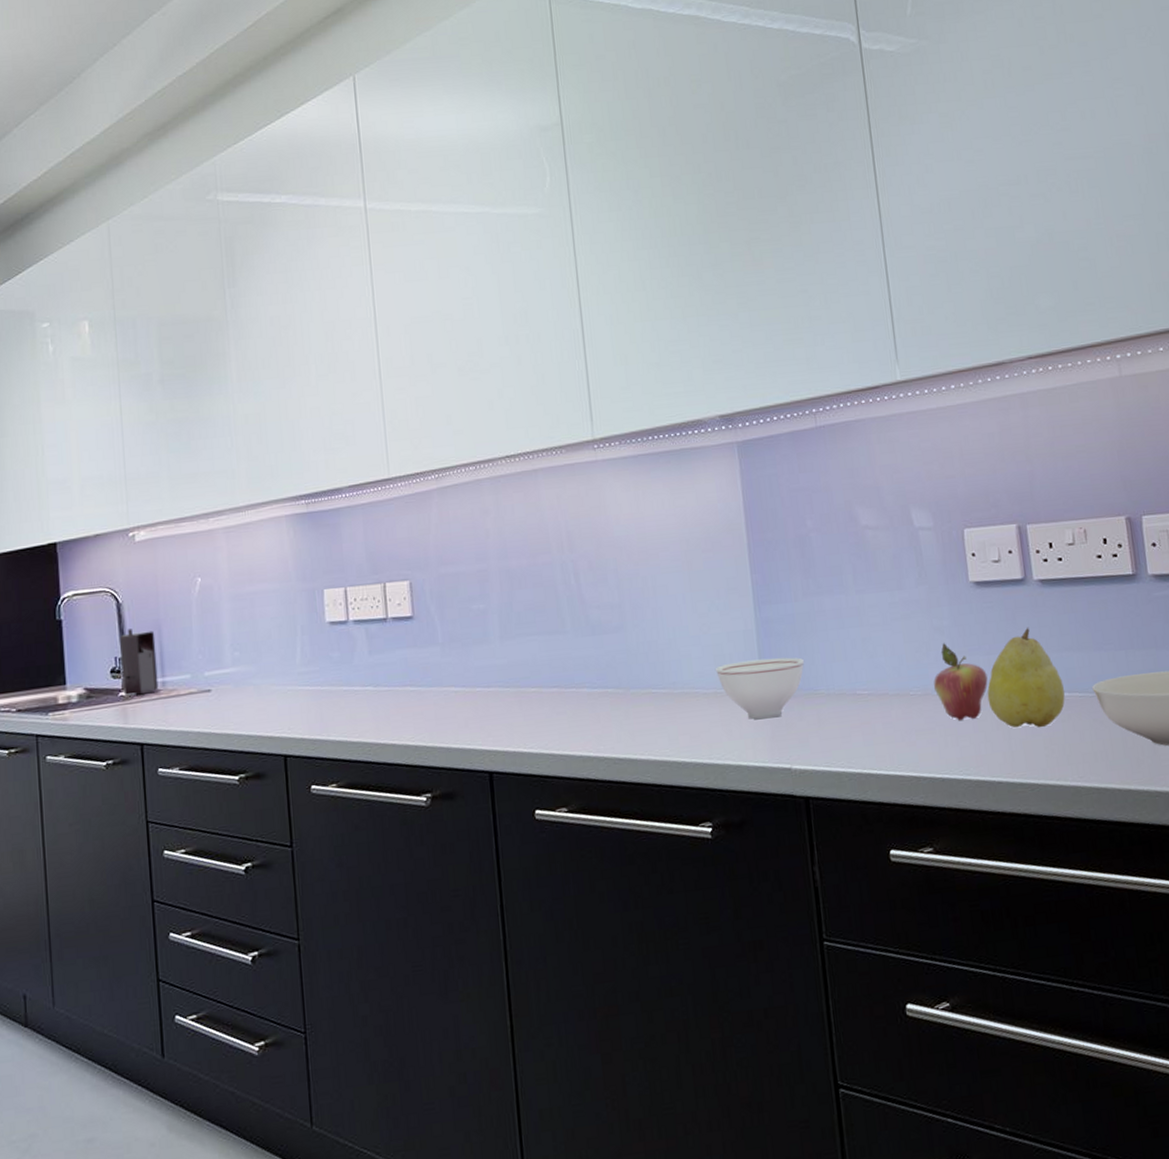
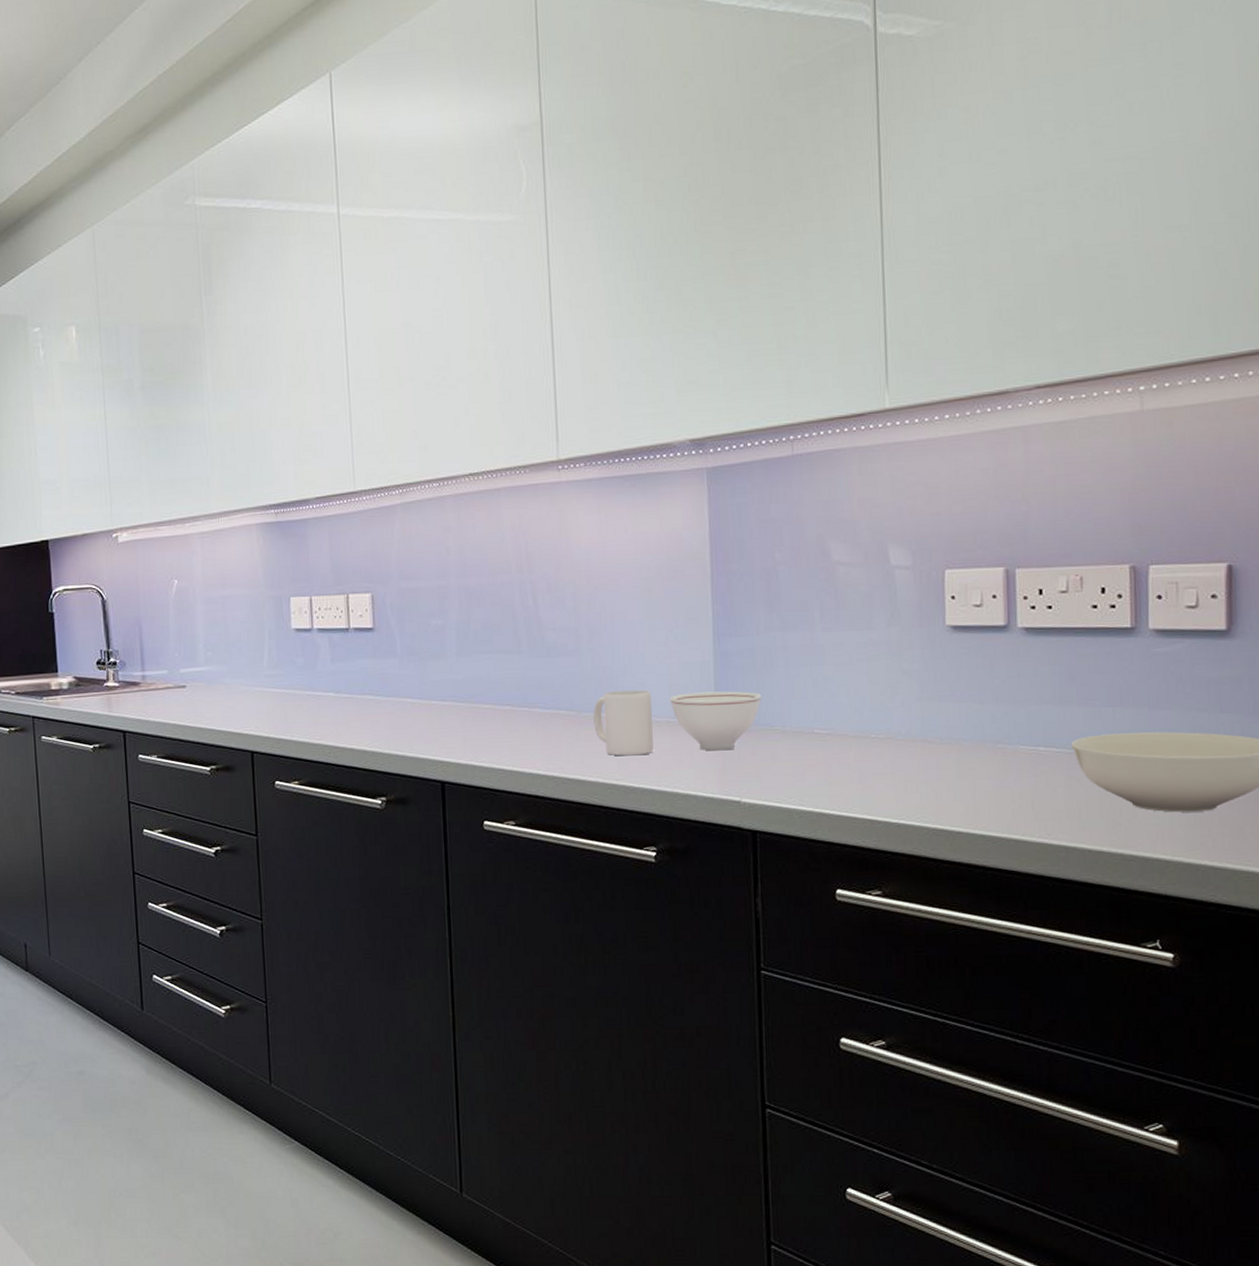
soap dispenser: present [120,629,159,696] -> none [105,624,139,687]
mug: none [641,662,703,731] -> present [593,689,653,756]
fruit: present [934,643,988,720] -> none [897,687,956,767]
fruit: present [987,627,1065,728] -> none [954,676,1040,780]

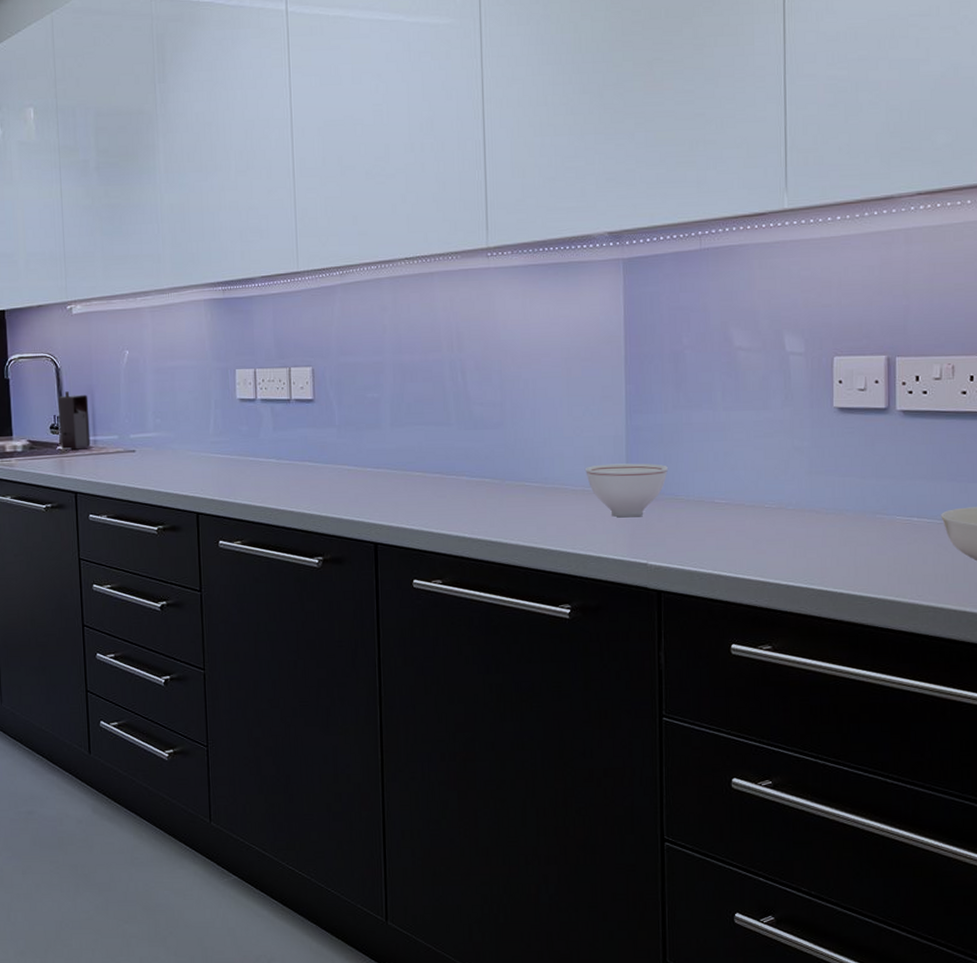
soap dispenser: none [105,624,139,687] -> present [58,391,91,450]
mug: present [593,689,653,756] -> none [515,461,570,521]

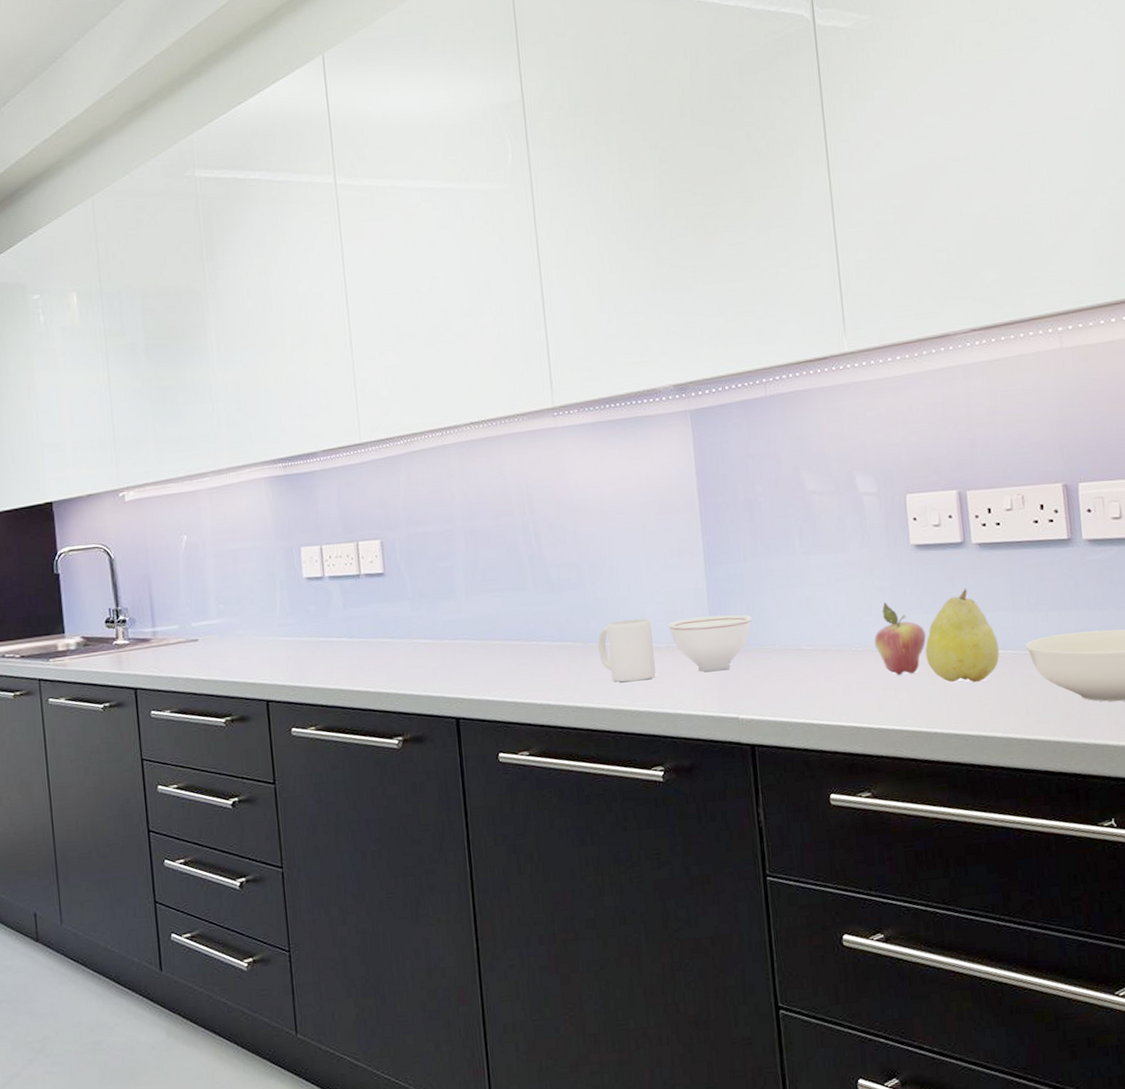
soap dispenser: present [58,391,91,450] -> none [113,582,150,645]
mug: none [515,461,570,521] -> present [597,618,656,682]
fruit: none [789,462,841,534] -> present [874,602,926,675]
fruit: none [838,453,913,547] -> present [925,587,1000,682]

